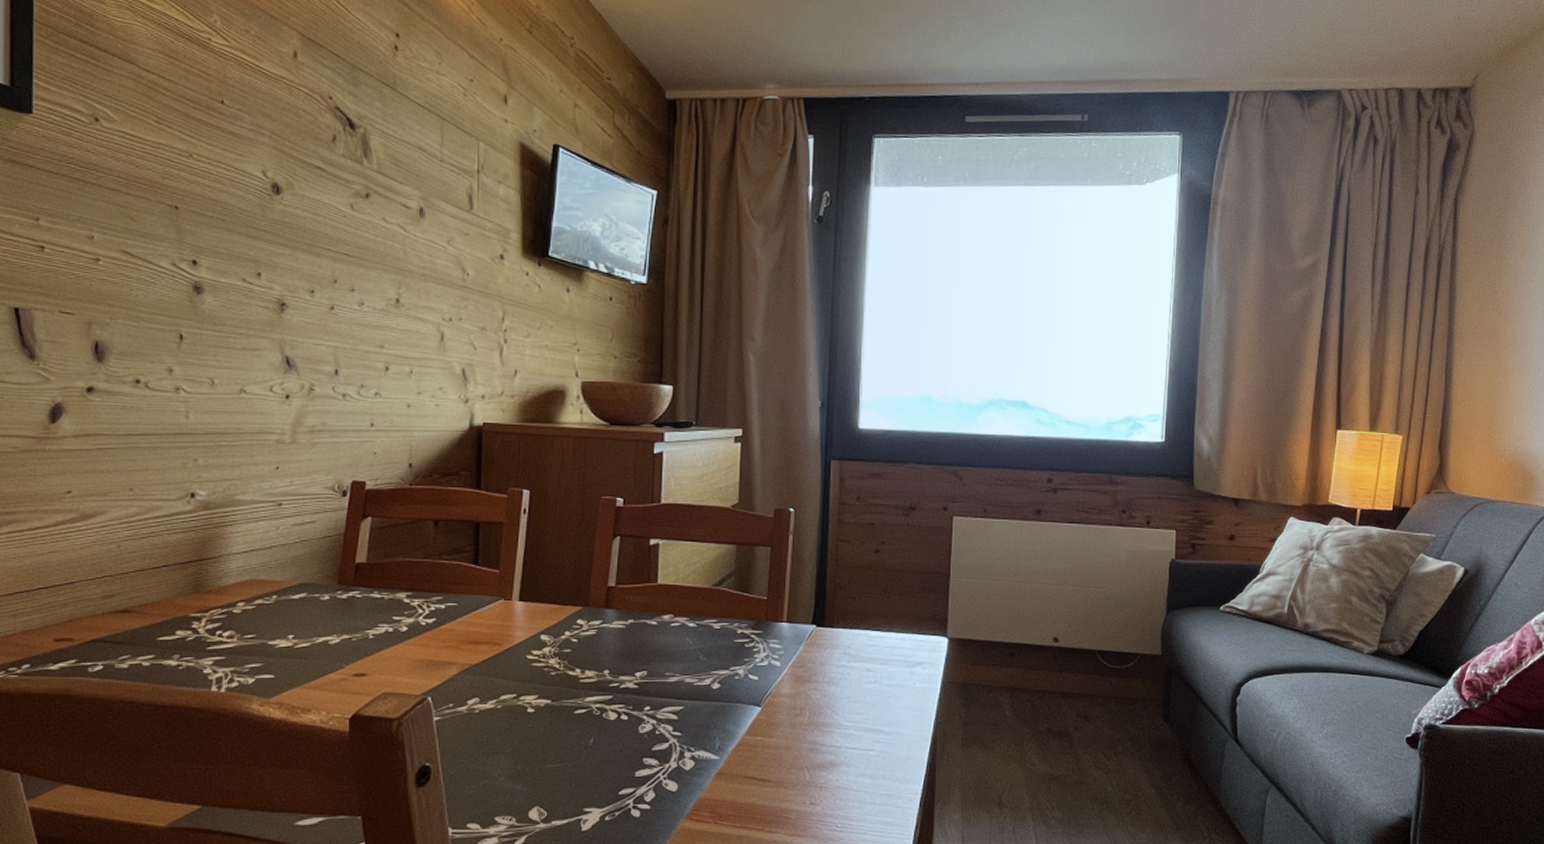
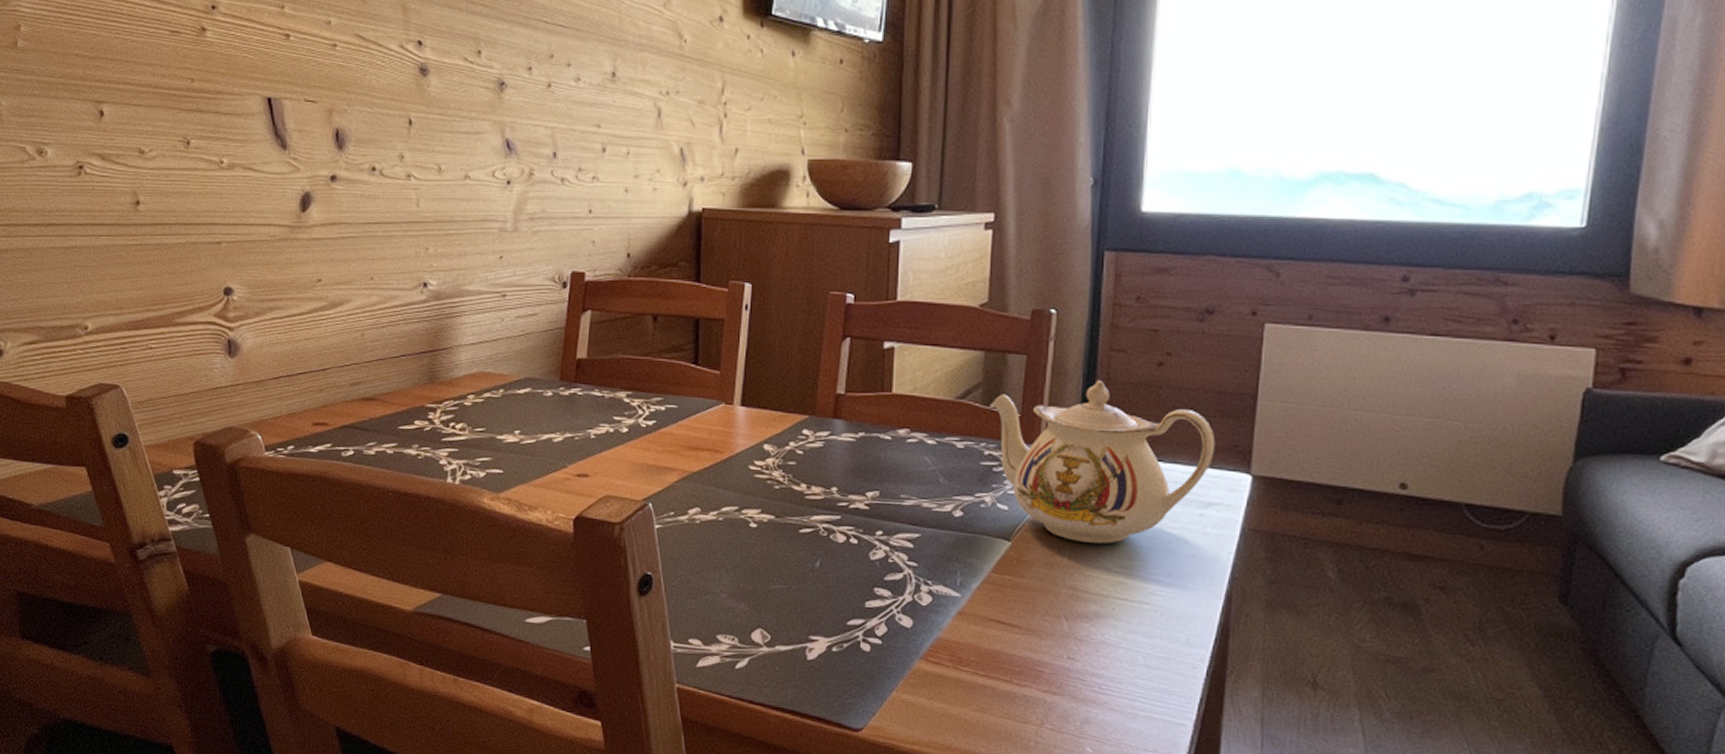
teapot: none [741,565,920,703] -> present [990,379,1216,544]

